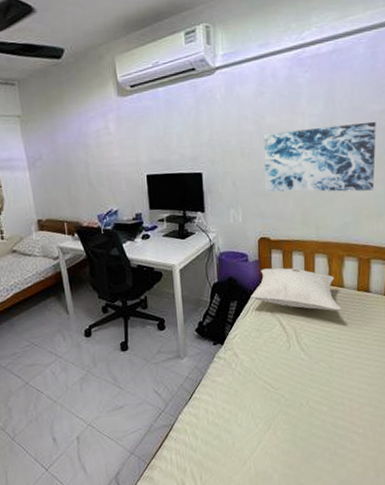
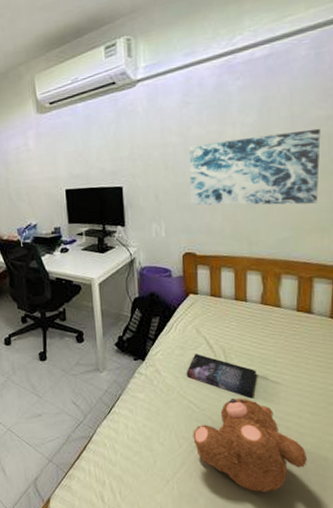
cushion: present [251,267,342,311] -> none [174,284,278,333]
book: none [261,335,324,375] -> present [186,354,257,399]
teddy bear: none [268,374,367,463] -> present [193,397,308,492]

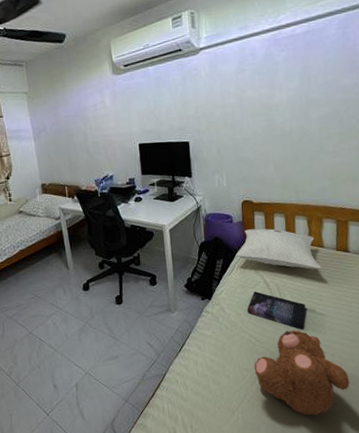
cushion: none [174,284,278,333] -> present [236,228,322,270]
wall art: present [189,128,321,206] -> none [244,94,350,159]

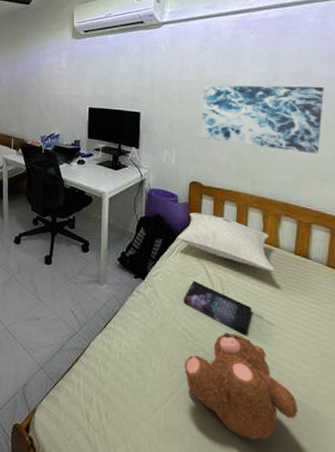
wall art: none [244,94,350,159] -> present [201,85,324,155]

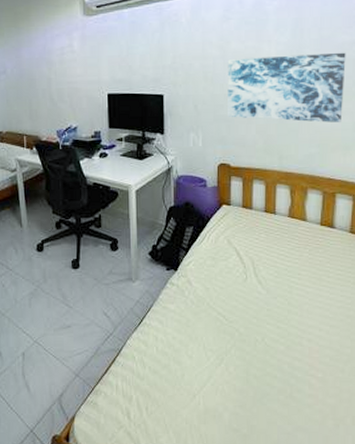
cushion: present [177,212,276,272] -> none [208,195,303,245]
book: present [183,281,252,336] -> none [216,265,282,311]
teddy bear: present [184,333,299,440] -> none [220,310,327,406]

